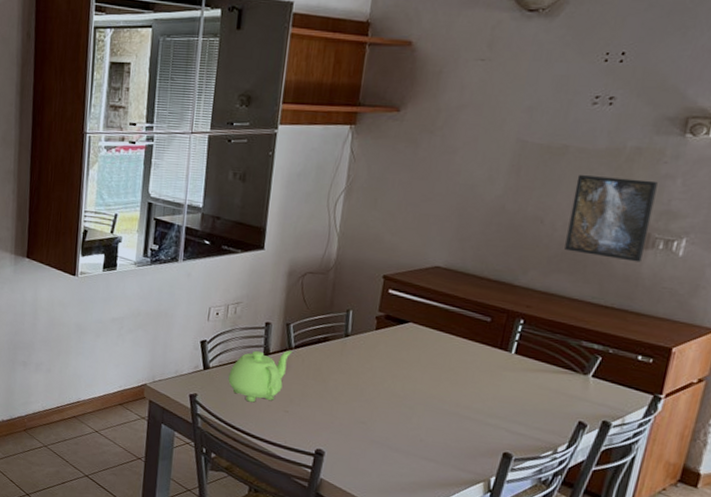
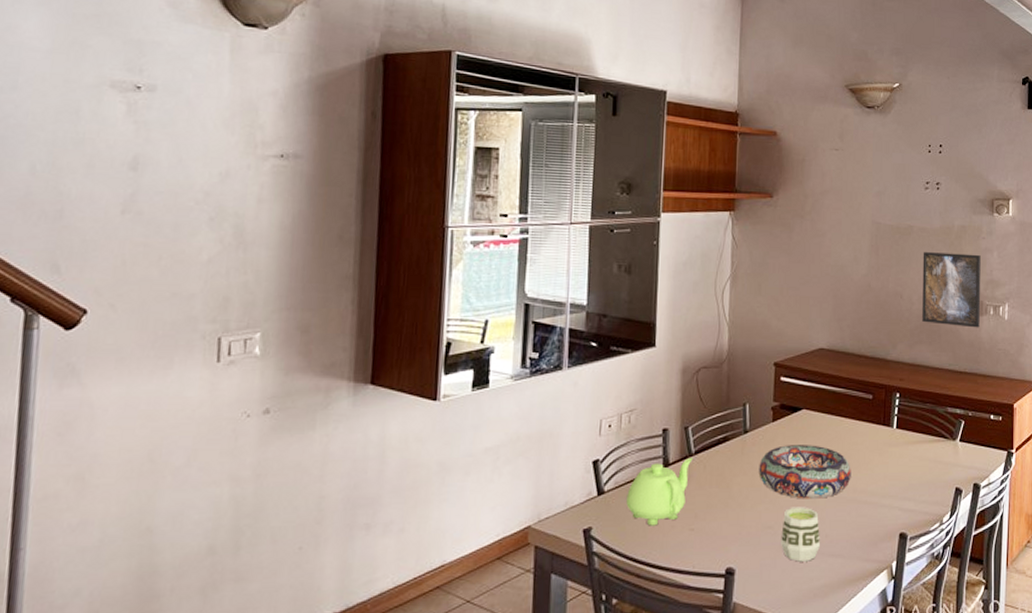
decorative bowl: none [356,353,457,407] -> present [758,445,851,499]
cup: none [372,409,415,459] -> present [781,506,820,562]

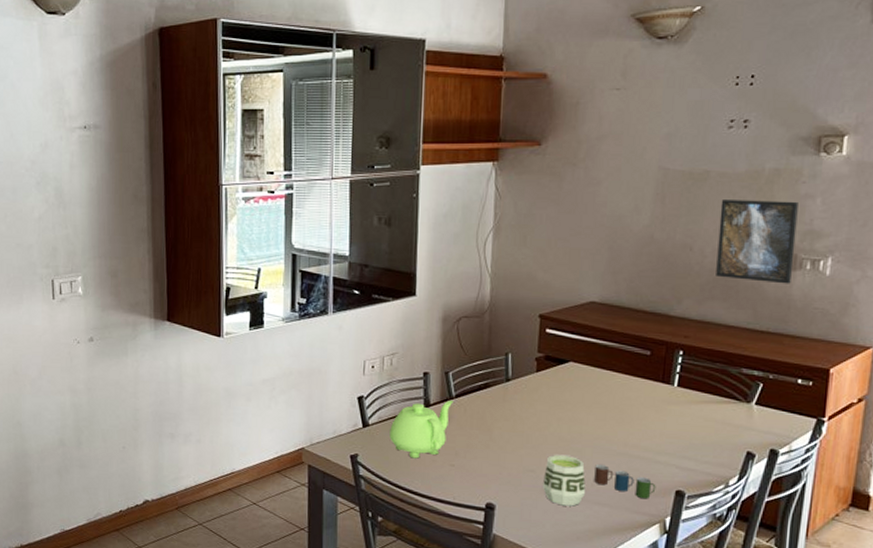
decorative bowl: present [758,445,851,499] -> none [521,395,623,449]
cup: none [828,513,883,546] -> present [594,464,656,499]

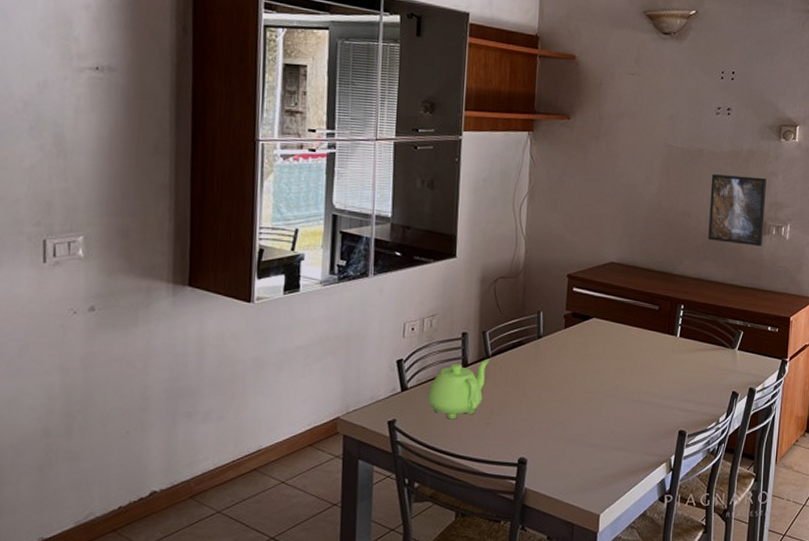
cup: present [543,454,586,506] -> none [569,405,606,454]
cup: present [594,464,656,499] -> none [613,411,663,441]

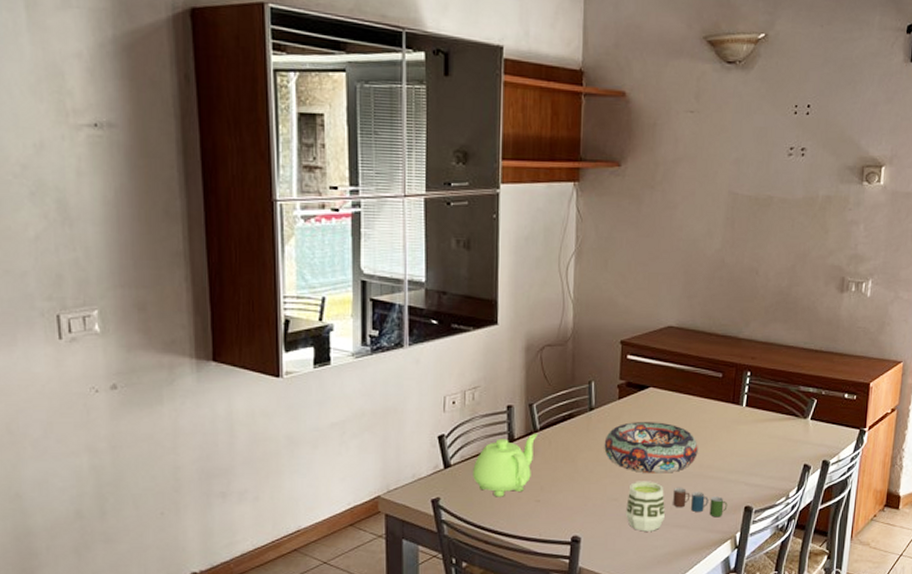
decorative bowl: none [550,350,637,399] -> present [604,422,698,474]
cup: none [569,405,606,454] -> present [626,481,665,532]
cup: none [613,411,663,441] -> present [673,487,728,518]
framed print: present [708,174,767,247] -> none [778,225,846,305]

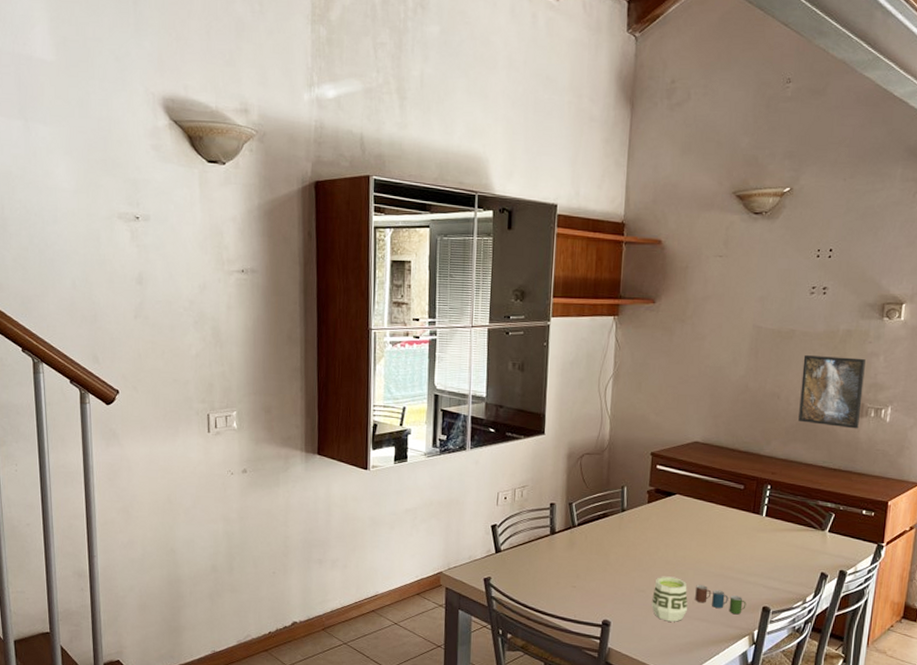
teapot: present [473,433,538,497] -> none [519,528,576,581]
decorative bowl: present [604,422,698,474] -> none [634,524,720,572]
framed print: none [778,225,846,305] -> present [798,355,866,429]

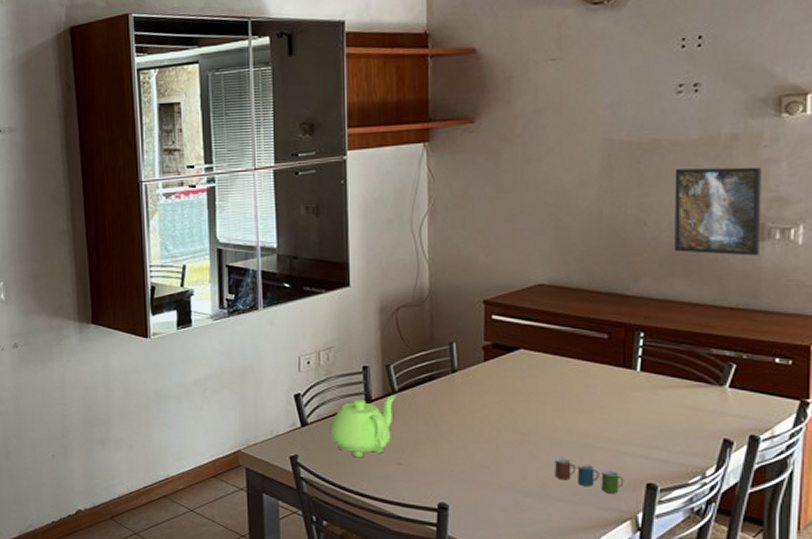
teapot: none [519,528,576,581] -> present [330,394,396,458]
cup: present [652,576,688,622] -> none [499,448,546,504]

